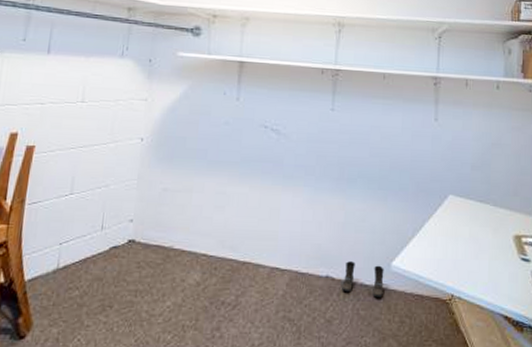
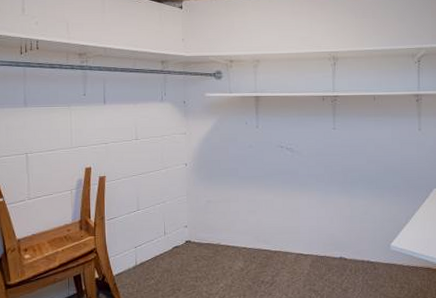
boots: present [342,261,384,298] -> none [353,245,386,271]

